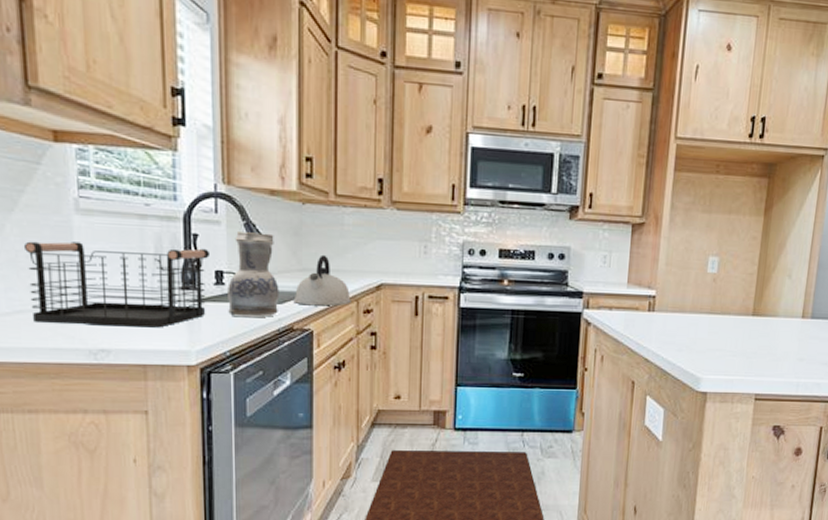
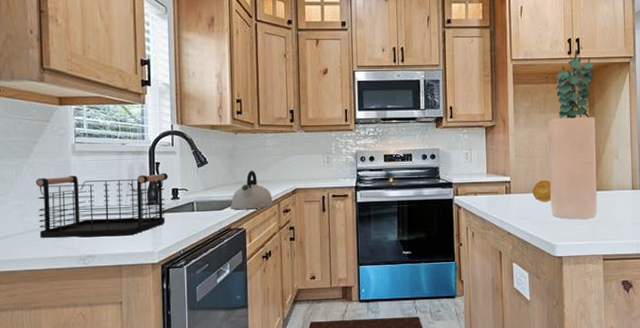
ceramic jug: present [228,230,279,318] -> none [181,157,220,223]
fruit: none [681,298,705,326] -> present [532,180,551,202]
vase: none [700,131,779,350] -> present [547,49,598,220]

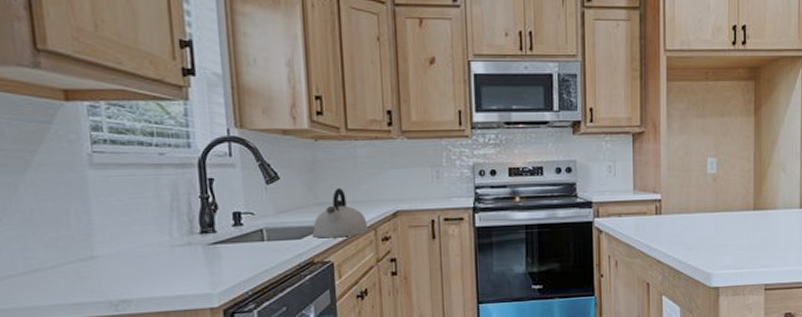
dish rack: present [35,173,168,239] -> none [38,191,226,280]
fruit: present [532,180,551,202] -> none [687,198,708,224]
vase: present [547,49,598,220] -> none [706,38,762,244]

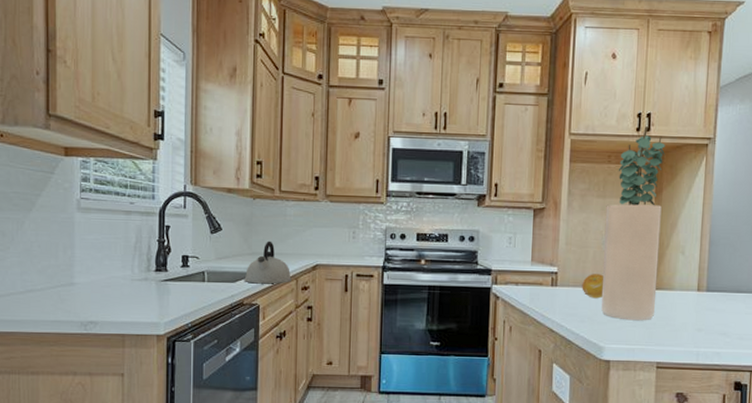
fruit: none [687,198,708,224] -> present [582,274,603,299]
vase: none [706,38,762,244] -> present [601,125,665,321]

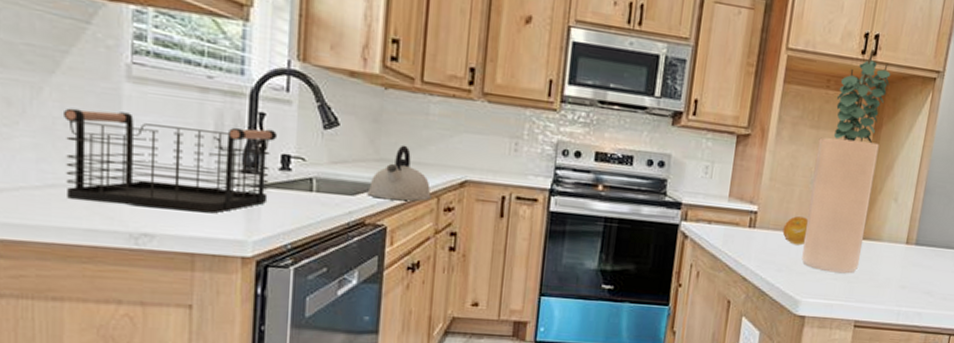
dish rack: none [37,234,178,303] -> present [62,108,277,213]

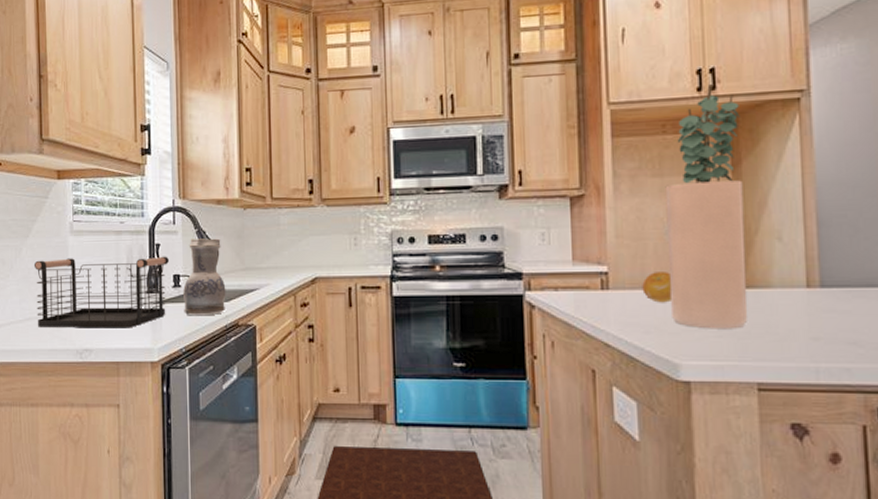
ceramic jug: none [293,112,353,210] -> present [183,238,226,316]
kettle: present [367,145,431,202] -> none [238,253,289,302]

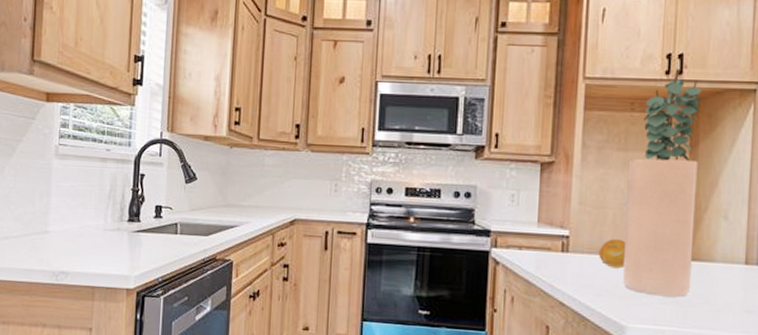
dish rack: present [33,256,169,328] -> none [15,180,152,254]
ceramic jug: present [183,238,226,316] -> none [163,171,207,249]

